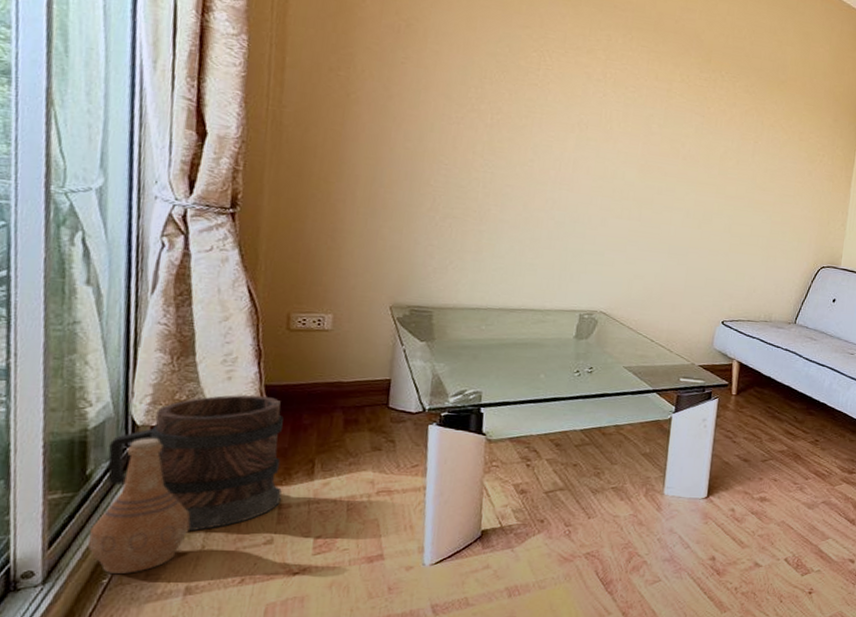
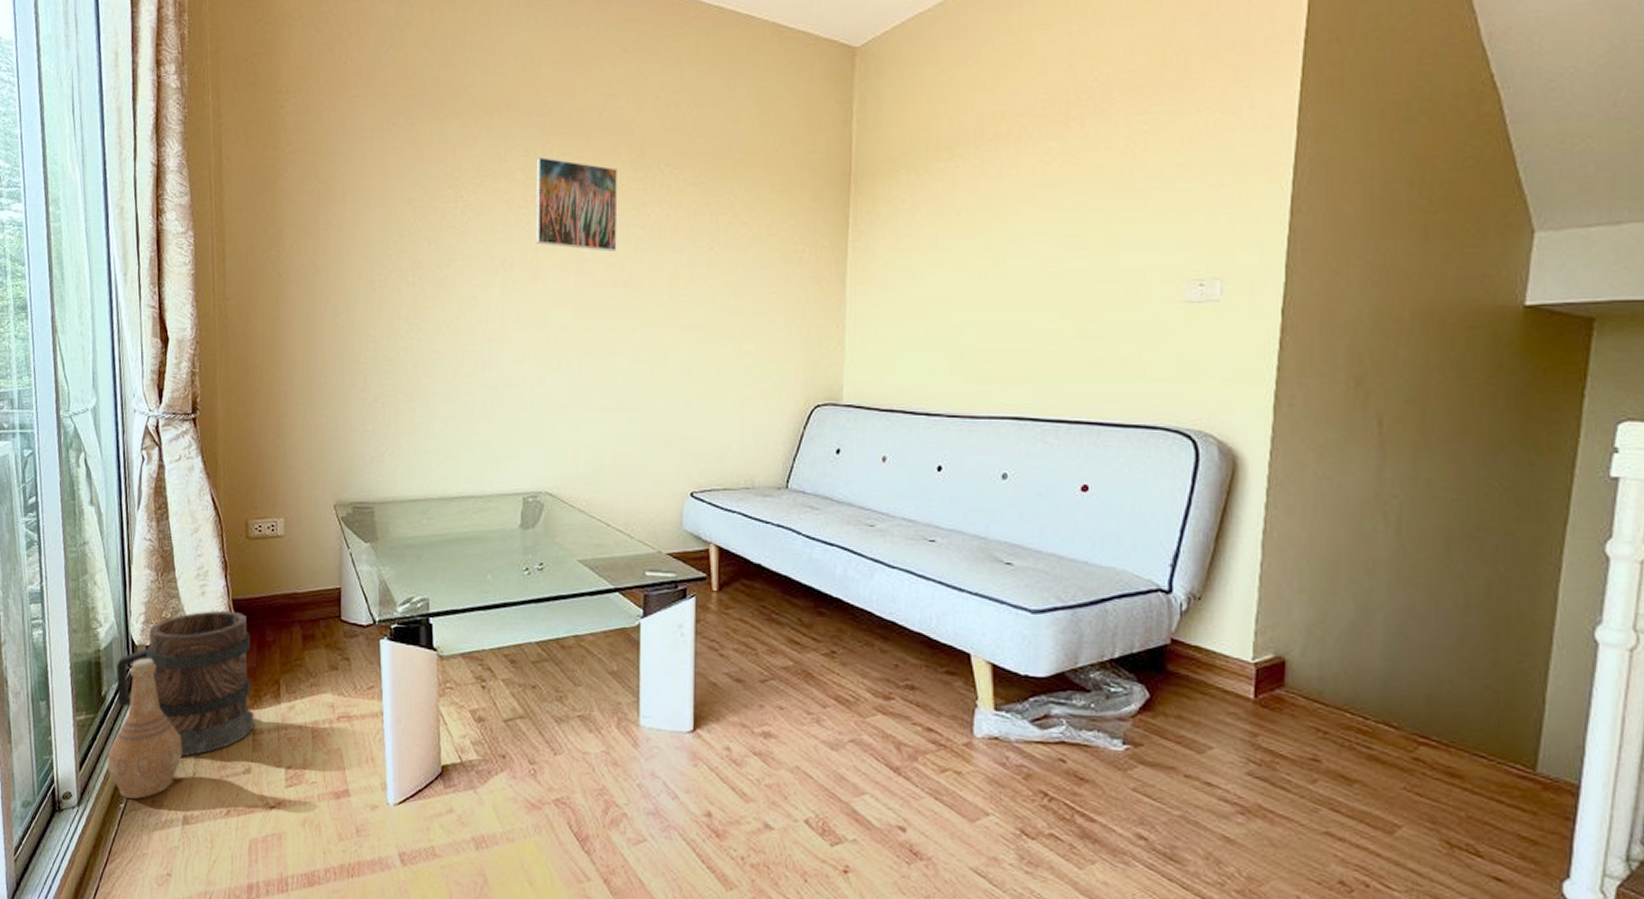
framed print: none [610,43,686,131] -> present [535,156,618,252]

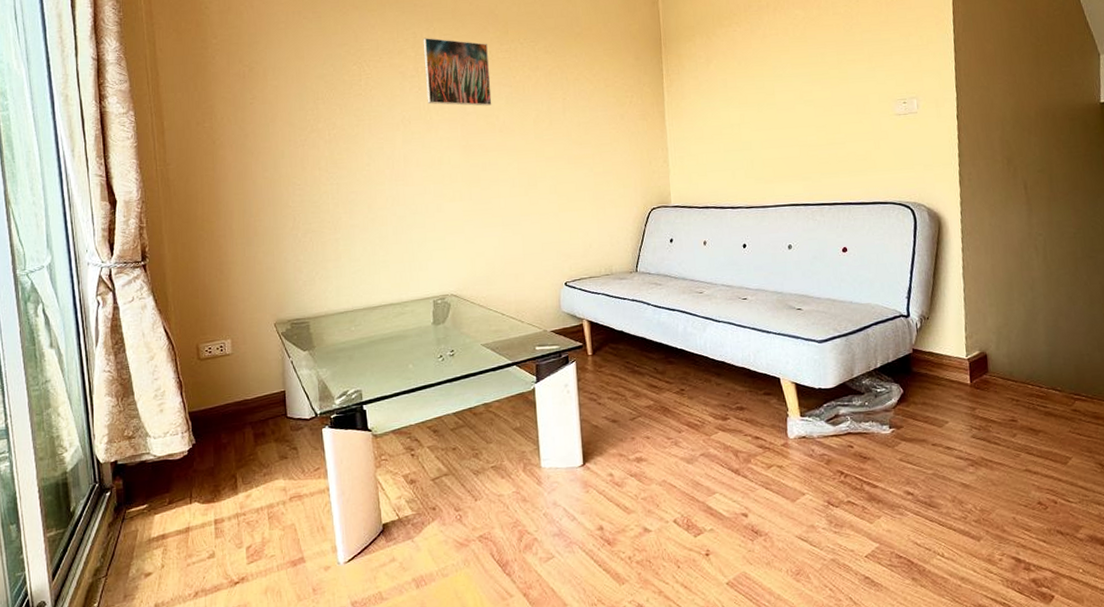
vase: present [108,658,183,799] -> none [80,472,150,598]
wooden barrel: present [116,610,254,757] -> none [84,422,215,553]

